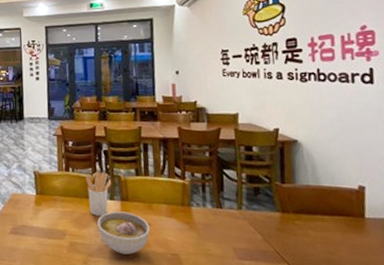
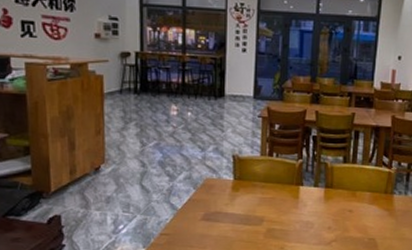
utensil holder: present [86,171,112,216] -> none [290,157,318,202]
bowl: present [97,212,150,255] -> none [298,199,351,240]

